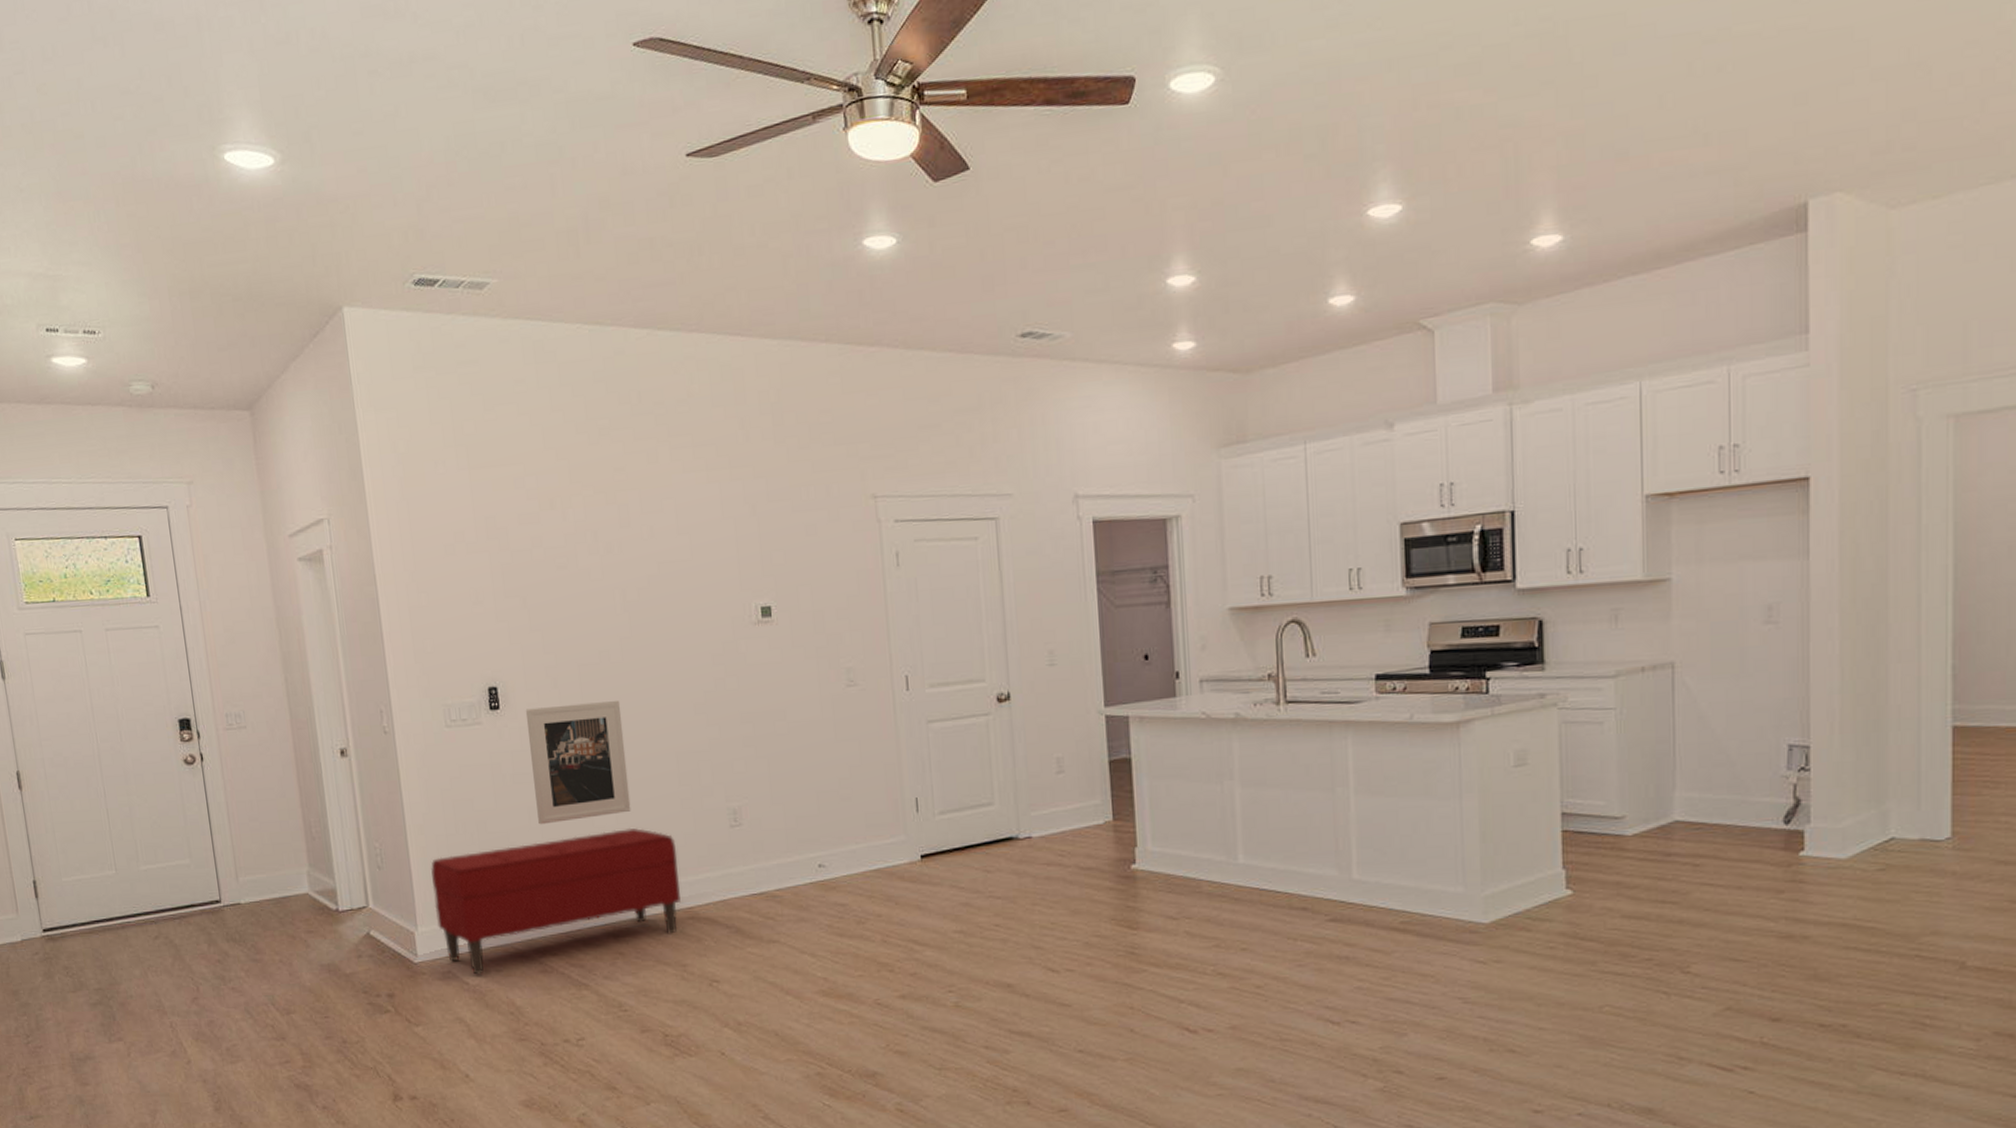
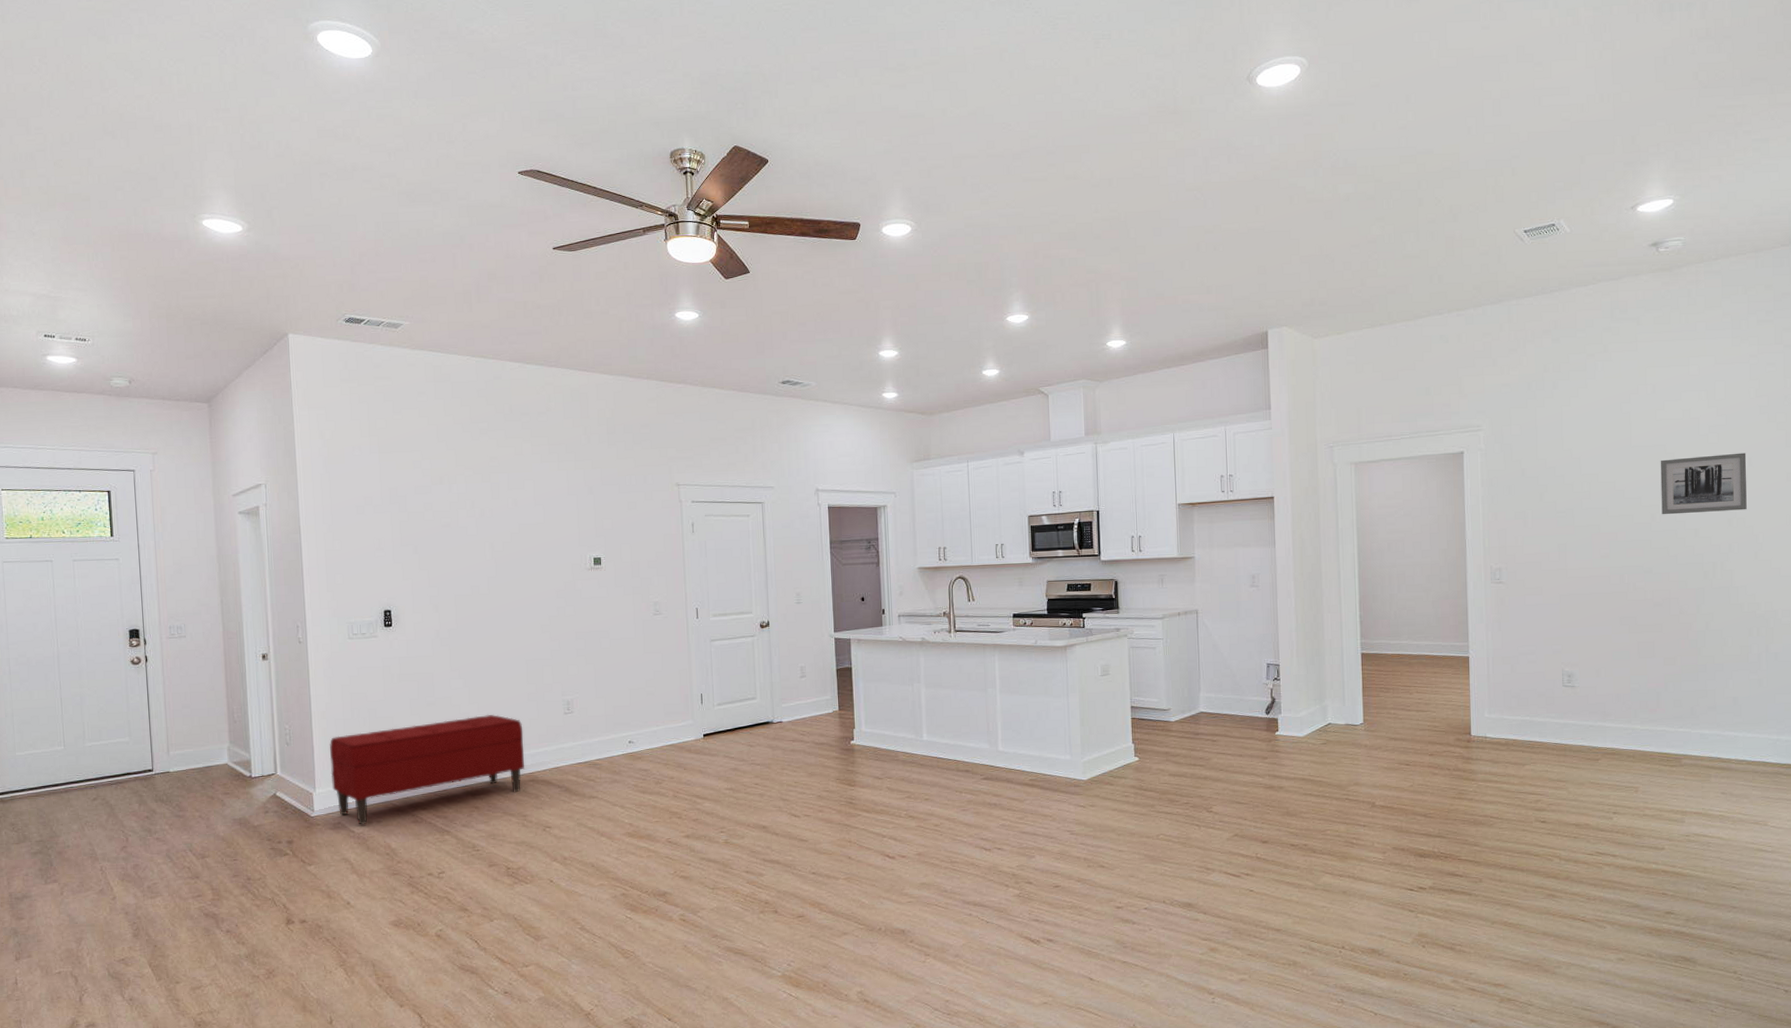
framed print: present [525,700,631,825] -> none [412,621,490,712]

